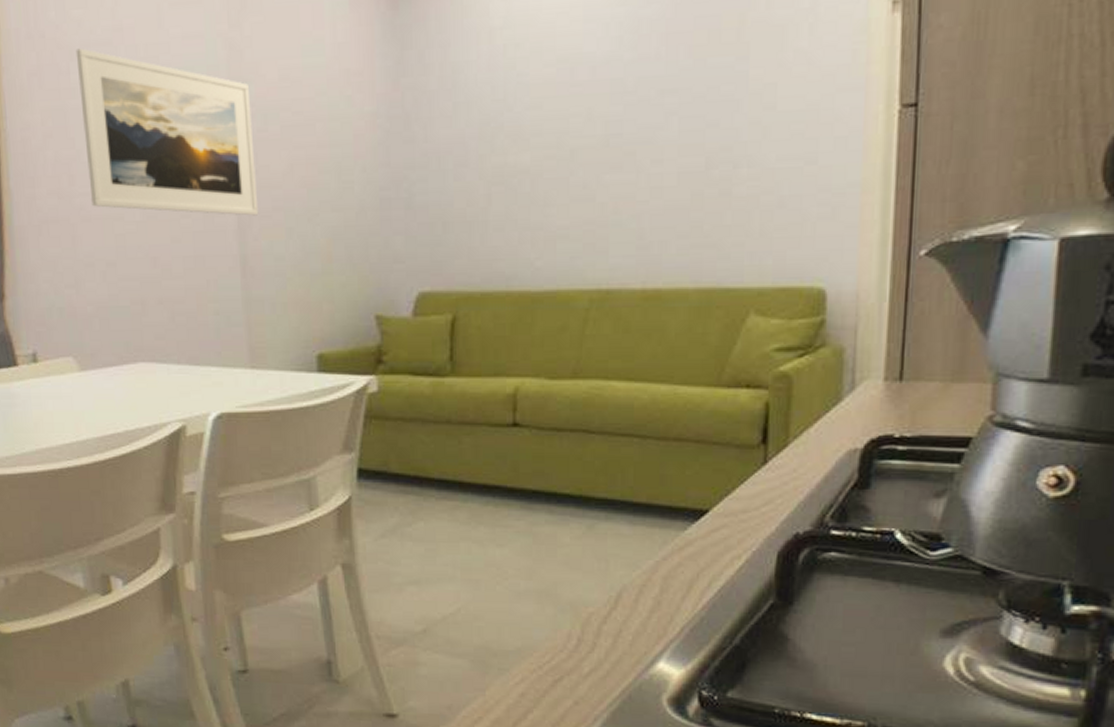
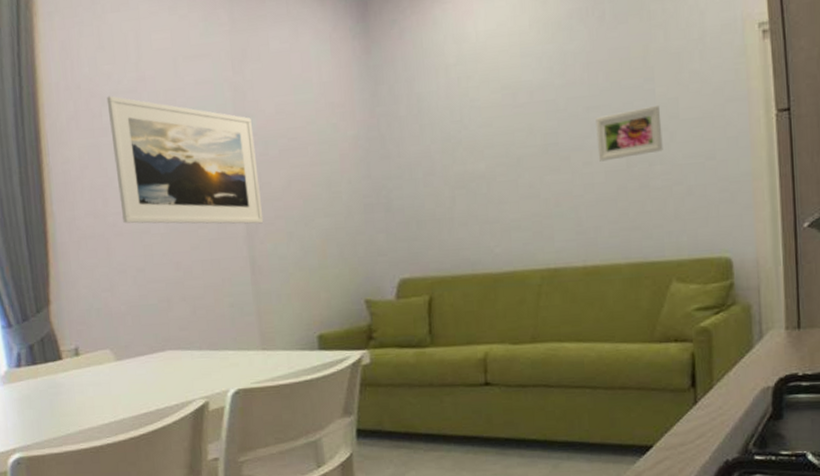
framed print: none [671,92,754,160] -> present [595,106,663,162]

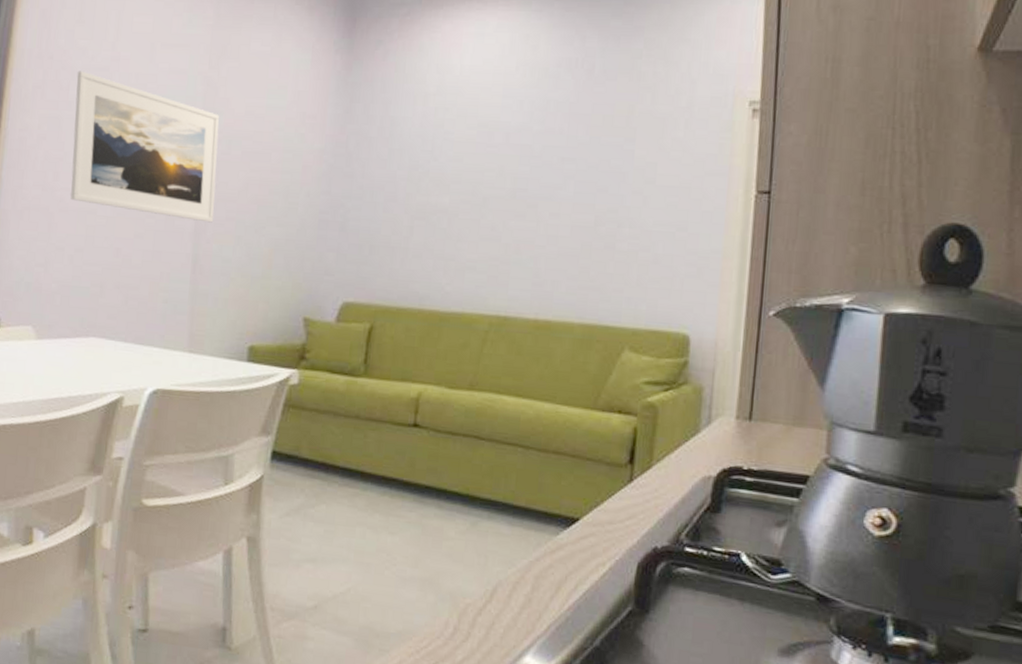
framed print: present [595,106,663,162] -> none [566,167,637,216]

